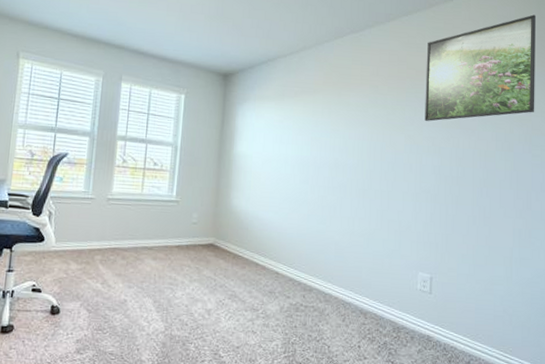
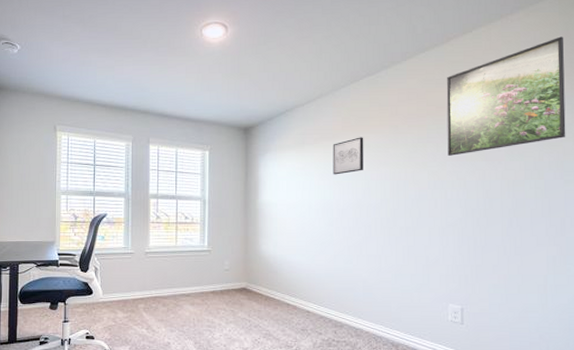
wall art: none [311,94,344,131] -> present [332,137,364,175]

